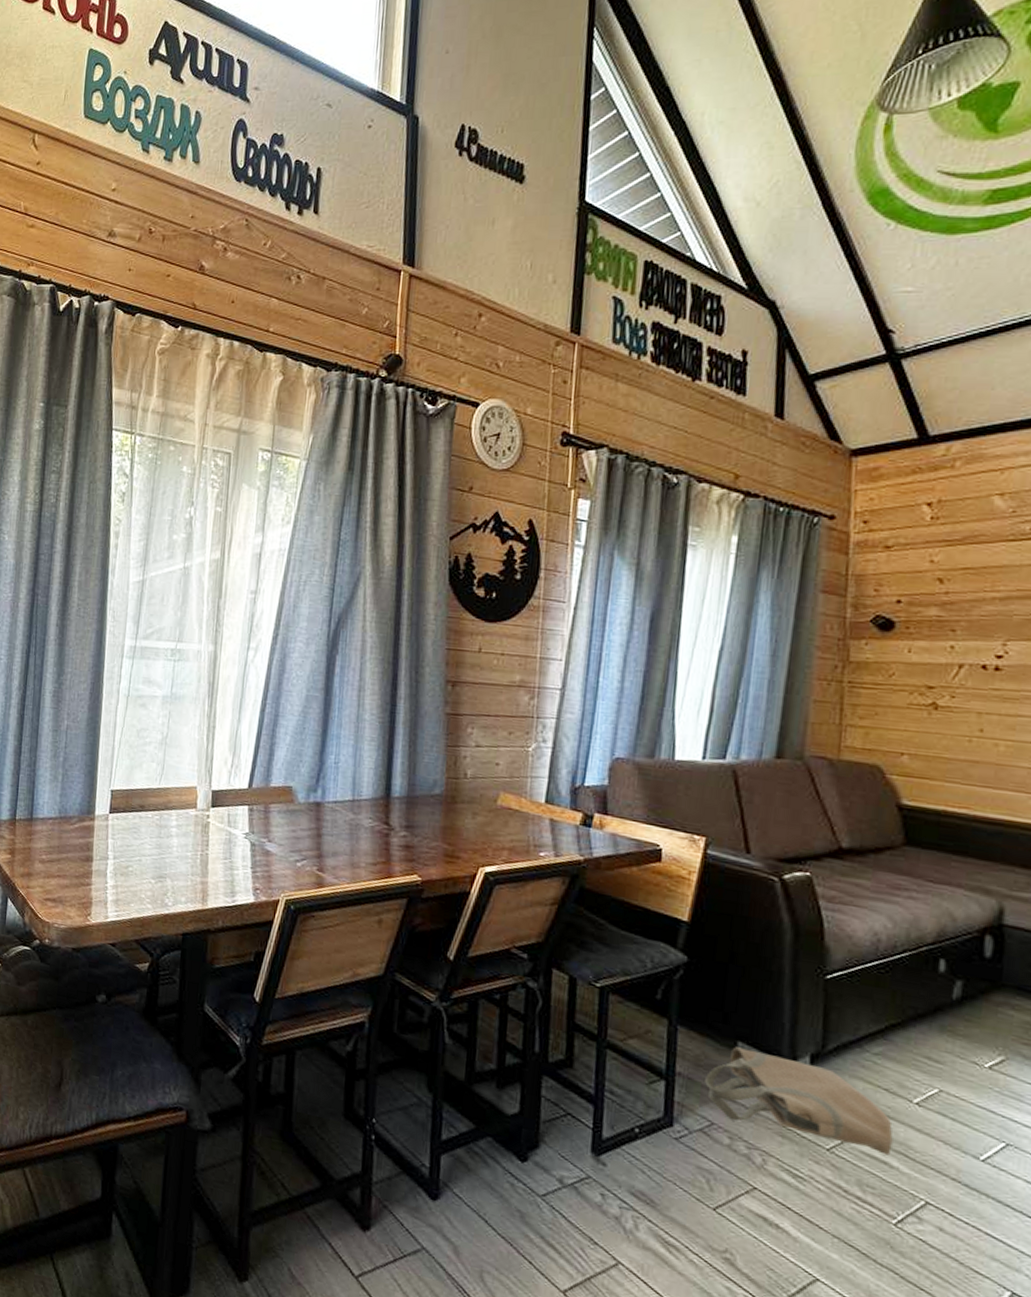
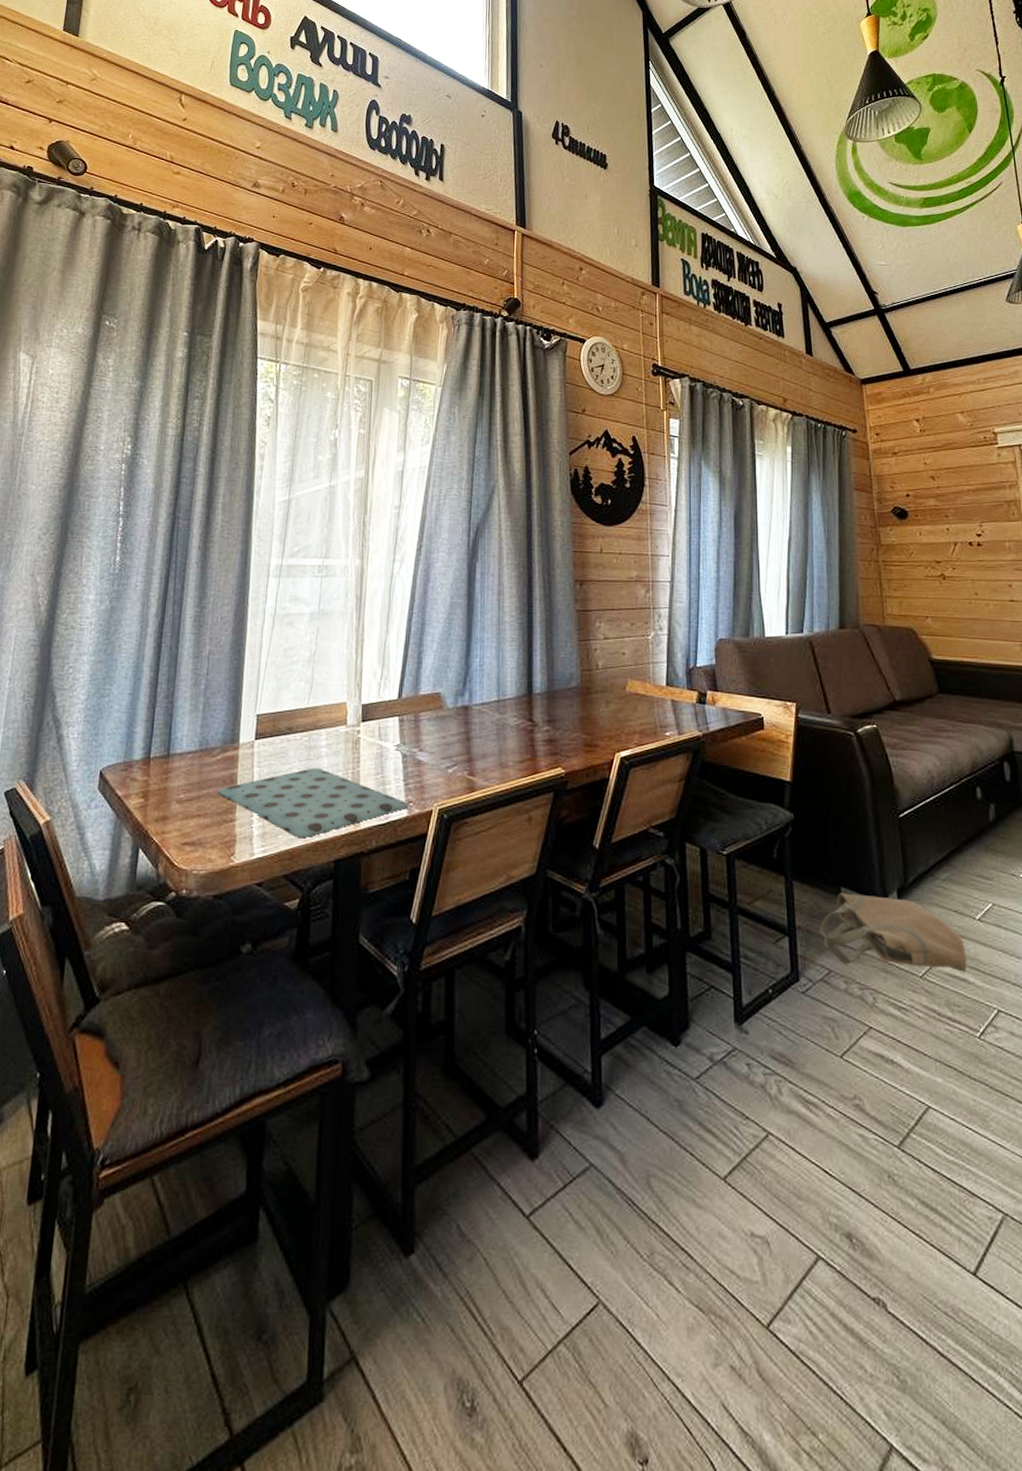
placemat: none [75,845,256,909] -> present [217,767,409,837]

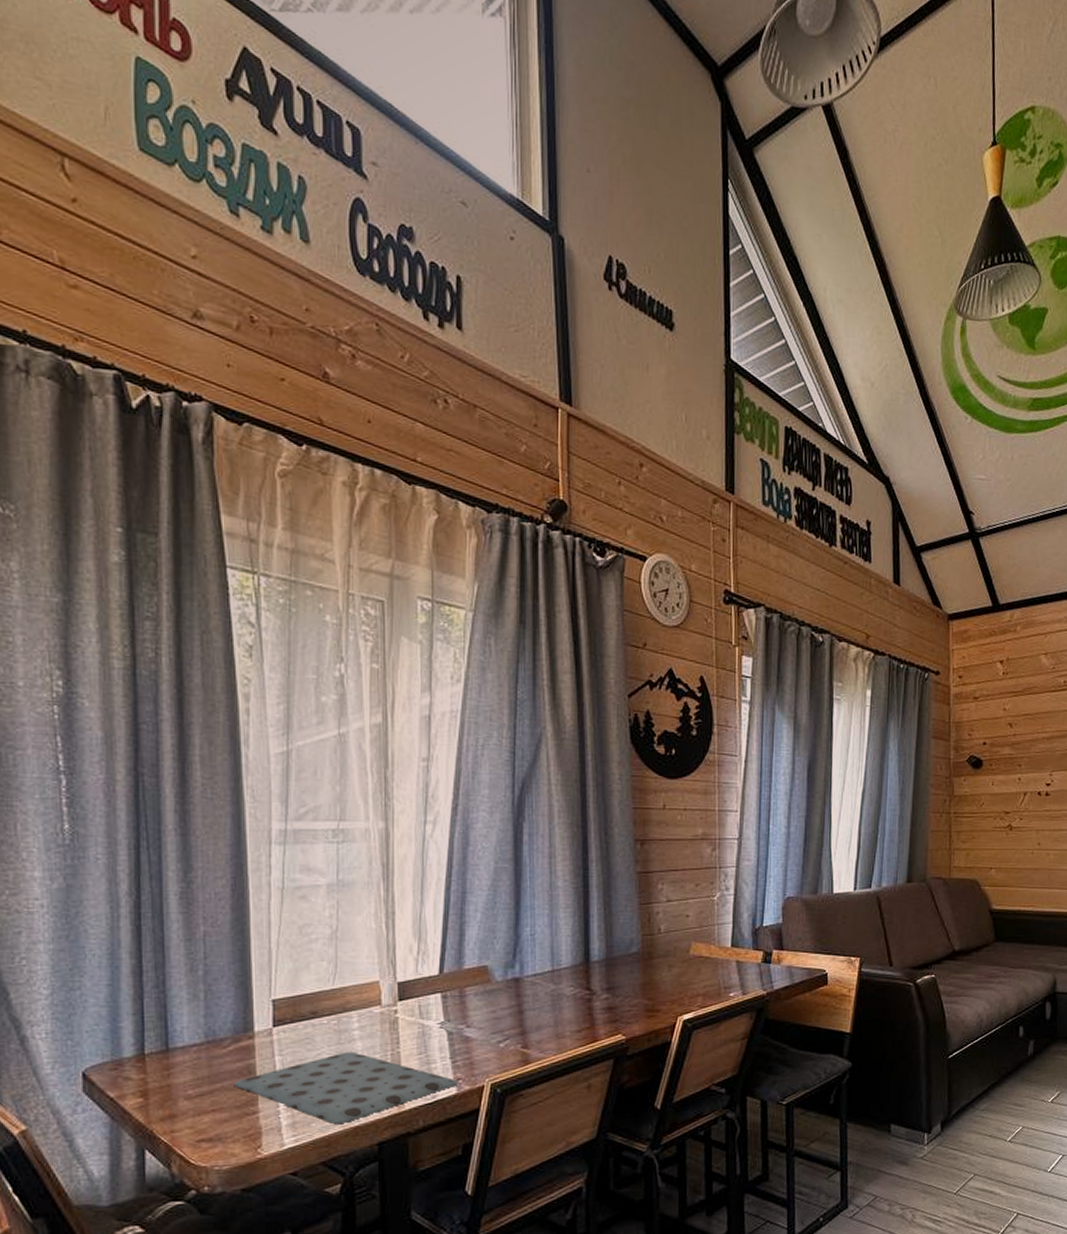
tote bag: present [820,893,967,973] -> none [869,1129,996,1190]

